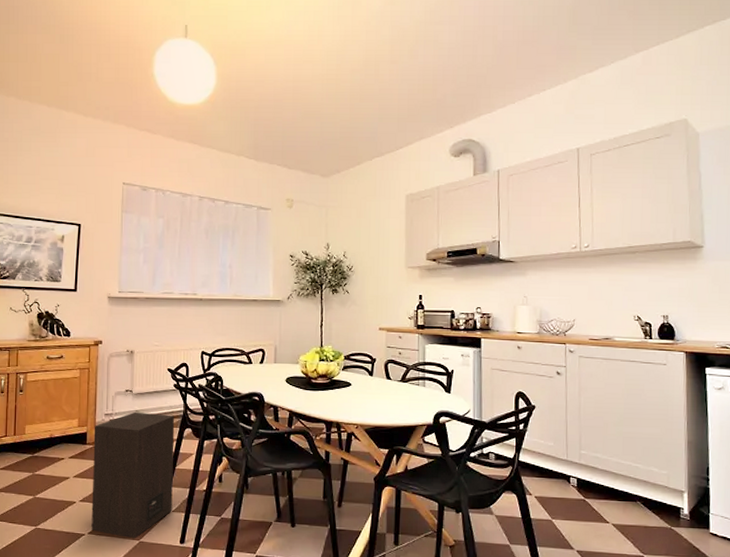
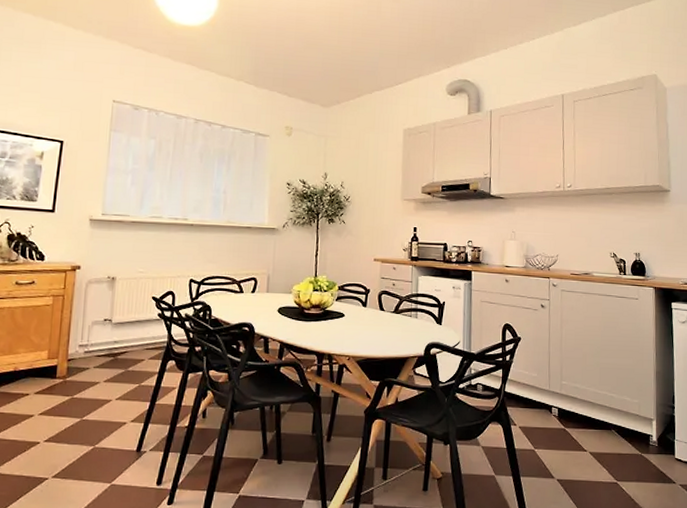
speaker: present [91,411,175,539] -> none [56,342,158,482]

